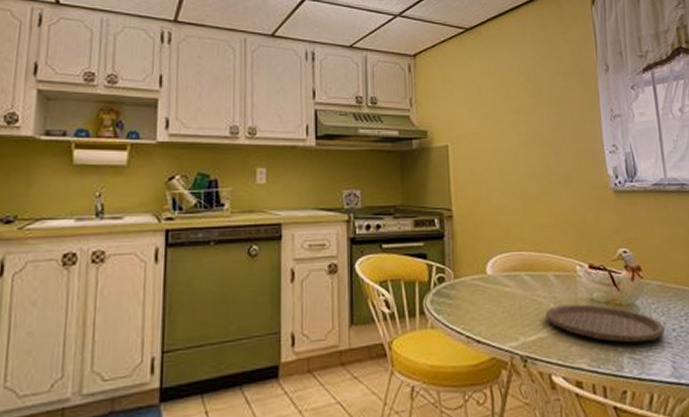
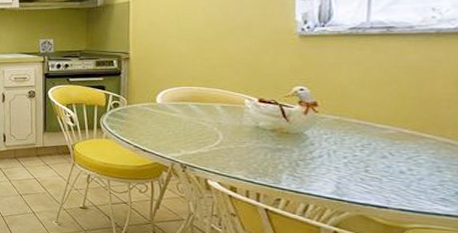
plate: present [546,304,666,343] -> none [209,130,335,164]

